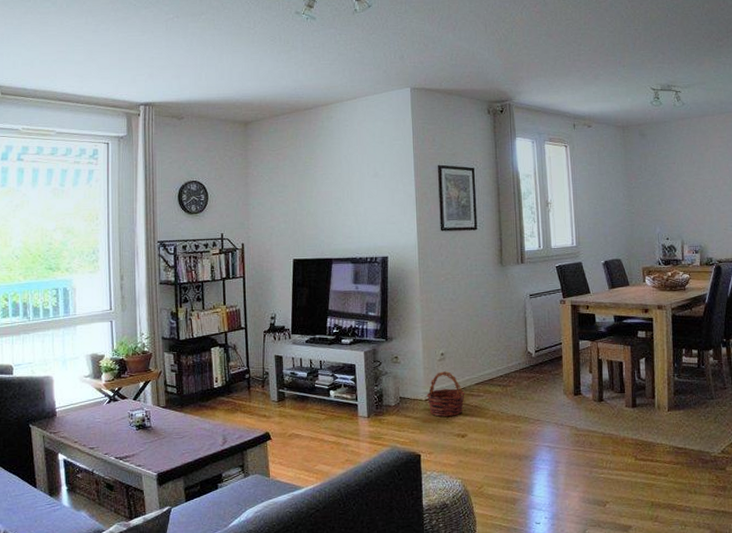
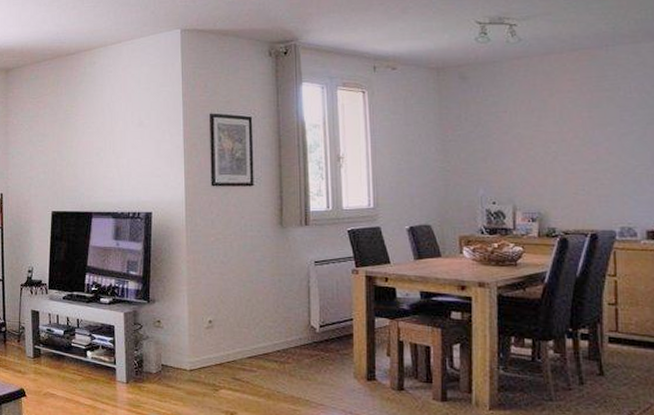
basket: present [426,371,465,417] -> none [191,340,235,391]

